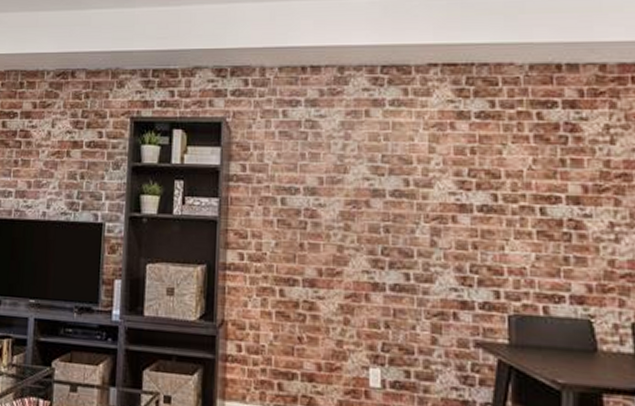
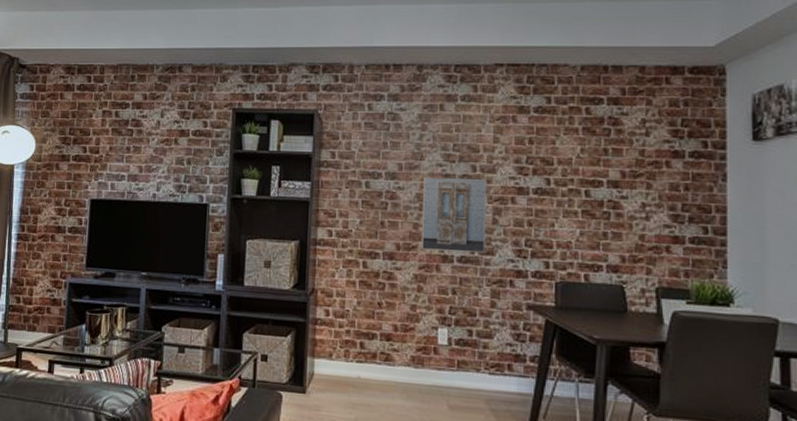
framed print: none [346,191,423,280] -> present [420,176,487,253]

